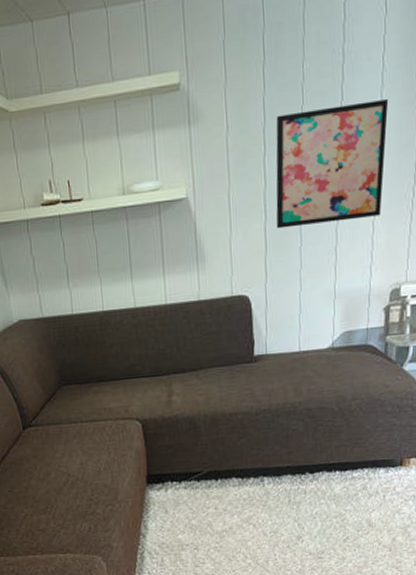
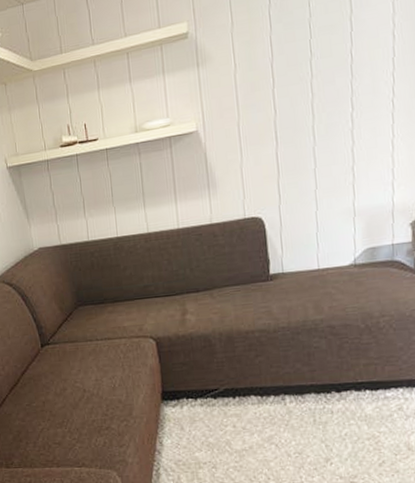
wall art: present [276,99,389,229] -> none [284,25,402,153]

